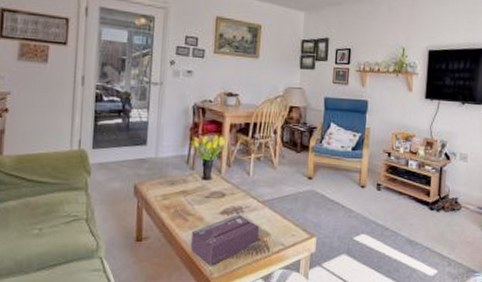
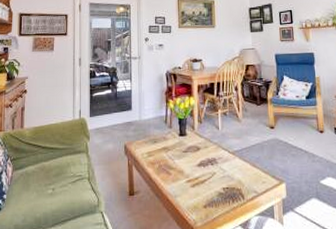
tissue box: present [190,214,259,266] -> none [174,165,233,216]

